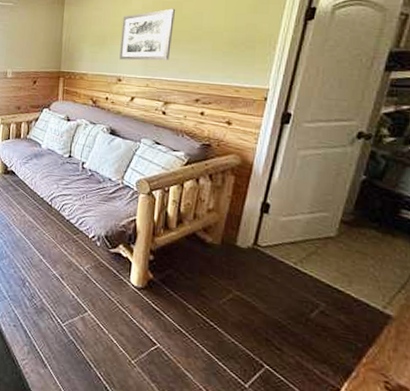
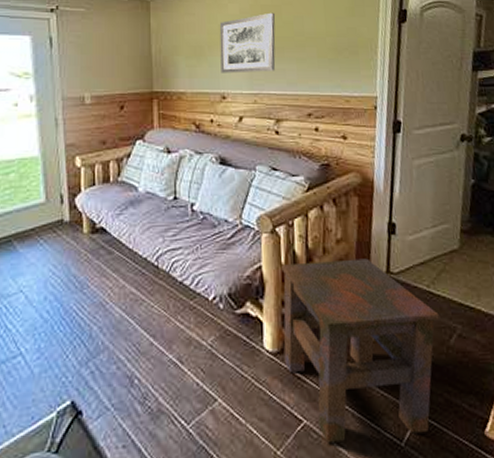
side table: none [146,221,303,383] -> present [282,258,440,442]

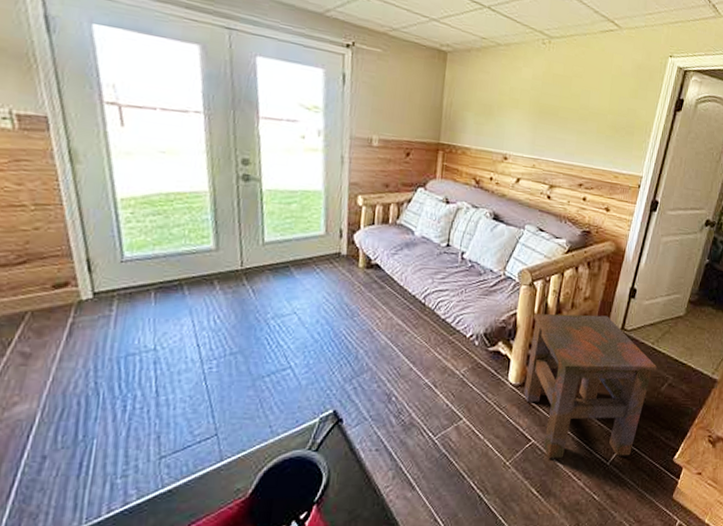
wall art: present [219,12,276,73] -> none [506,82,566,140]

